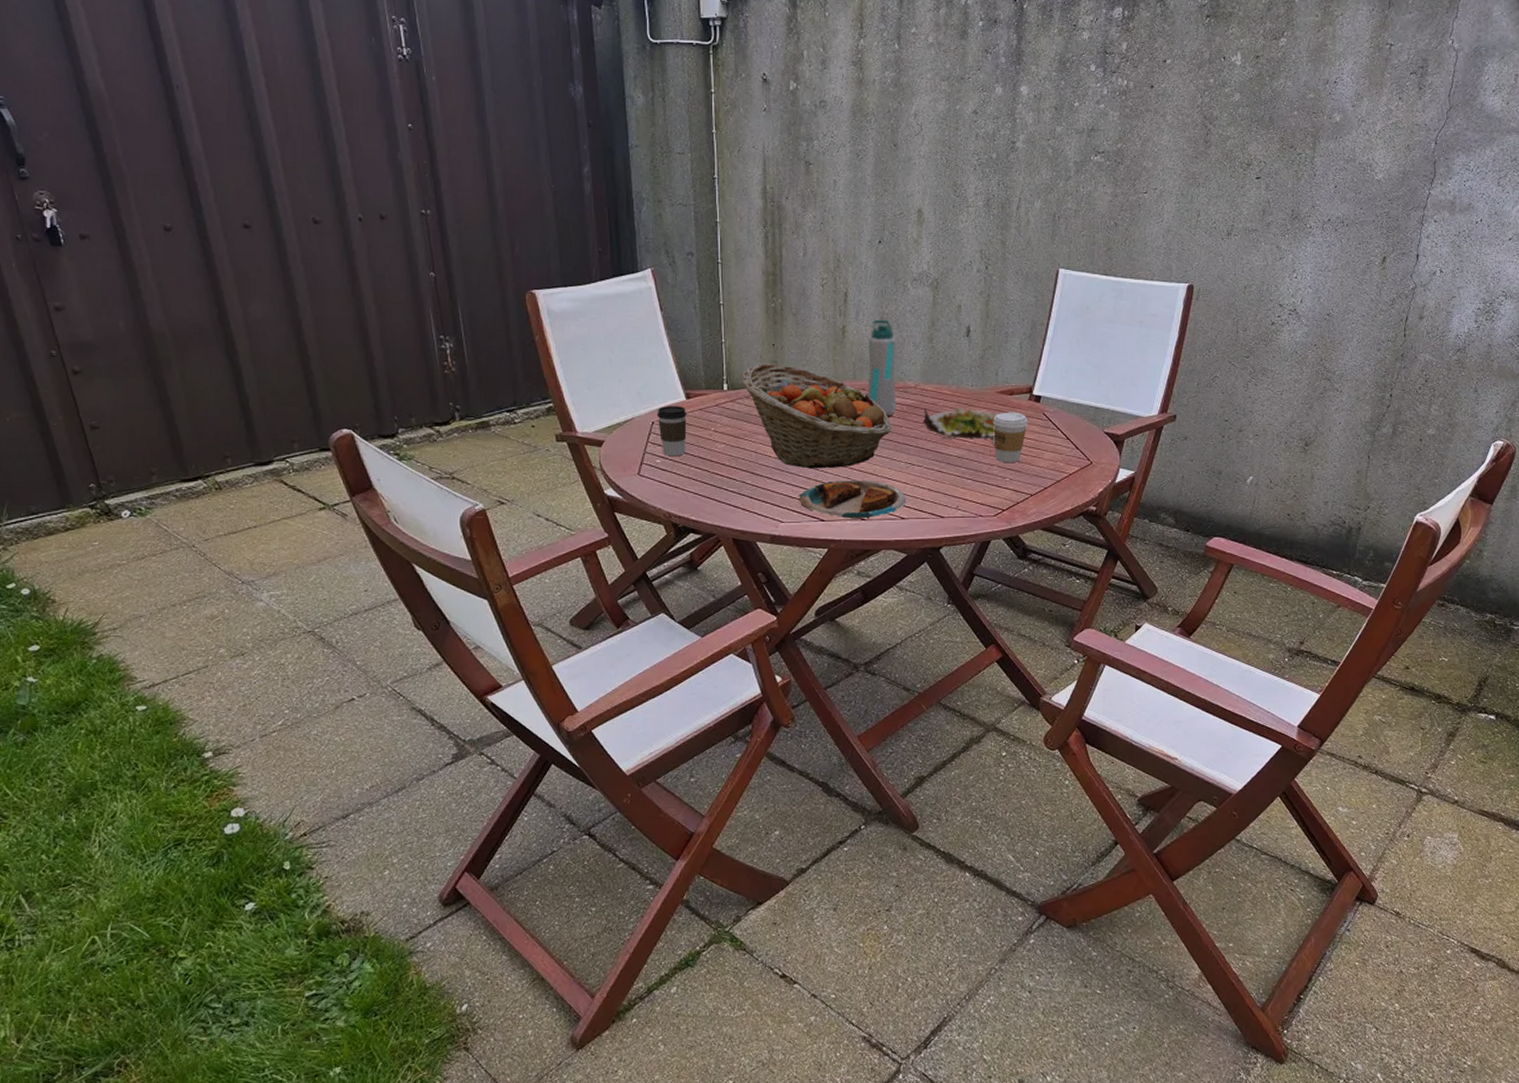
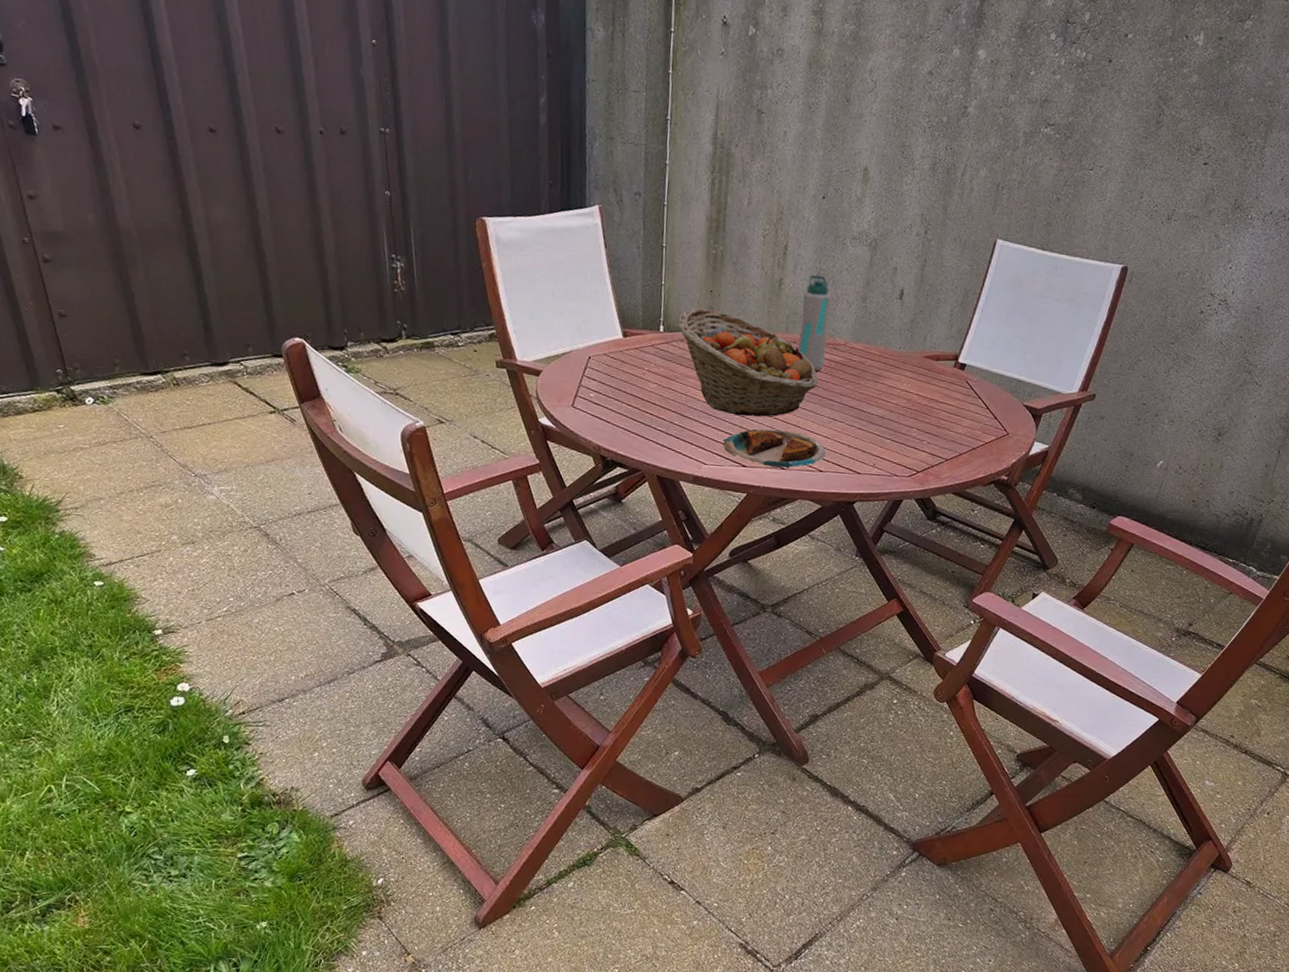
coffee cup: present [657,405,687,457] -> none [594,342,623,392]
salad plate: present [923,407,998,444] -> none [849,366,923,408]
coffee cup: present [993,412,1028,463] -> none [916,377,951,428]

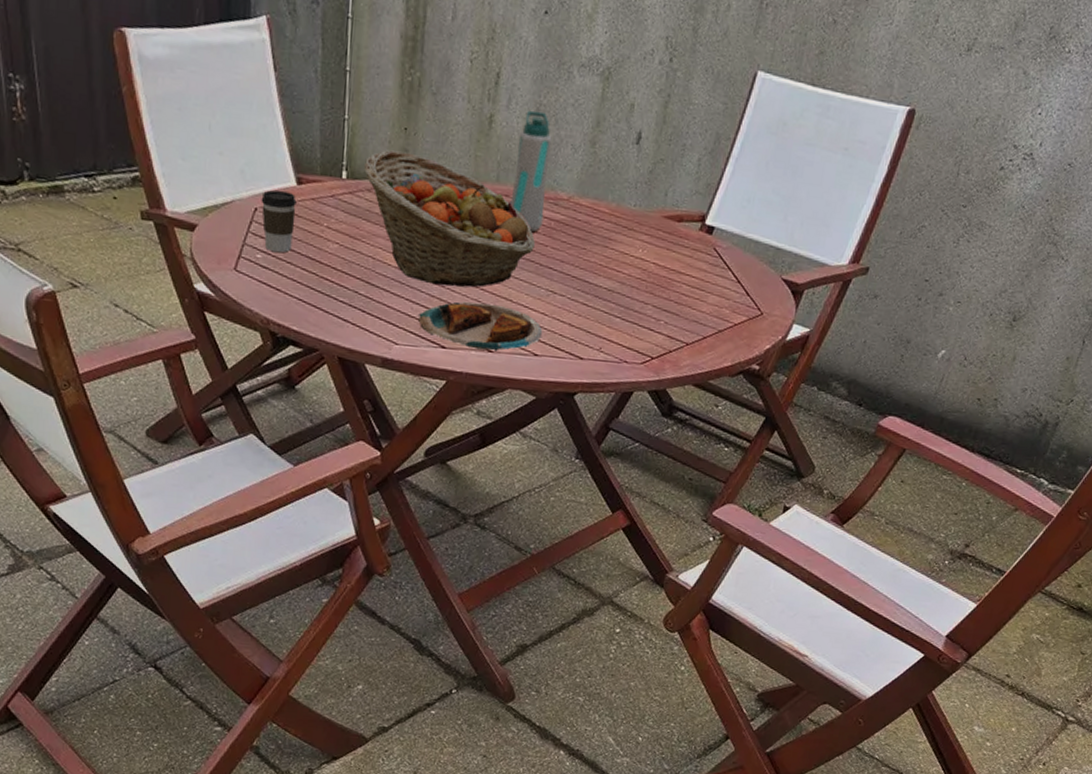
coffee cup: none [594,342,623,392] -> present [261,190,297,253]

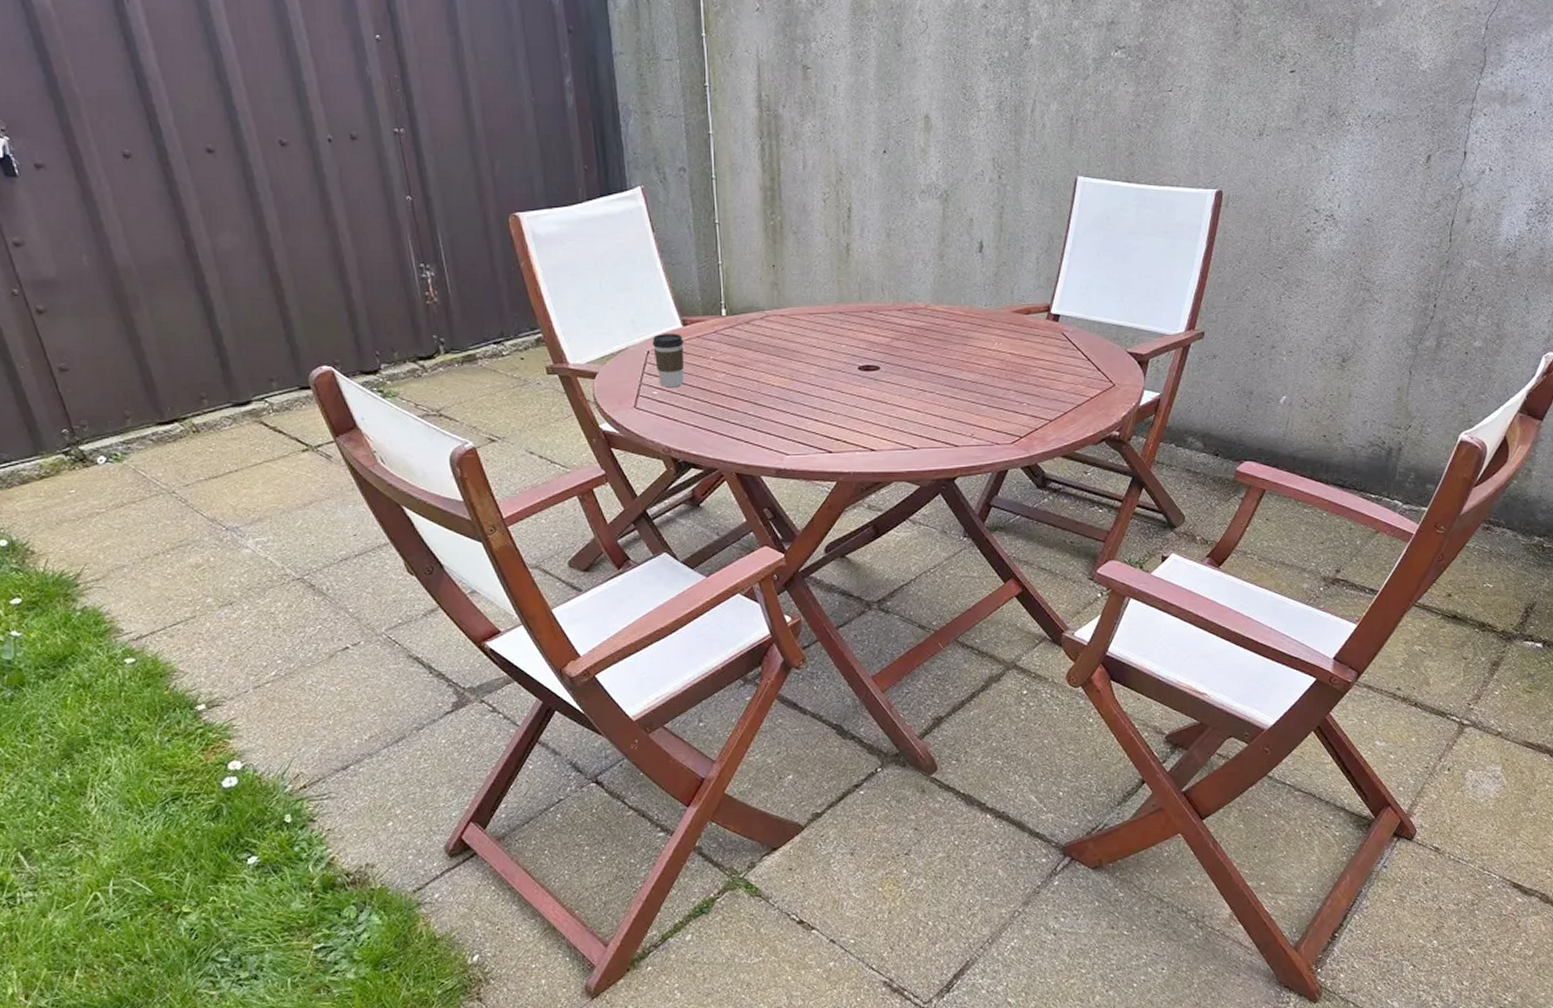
fruit basket: present [364,150,535,288] -> none [741,286,901,398]
plate: present [416,301,543,352] -> none [802,408,918,450]
water bottle: present [510,110,552,231] -> none [874,235,906,339]

